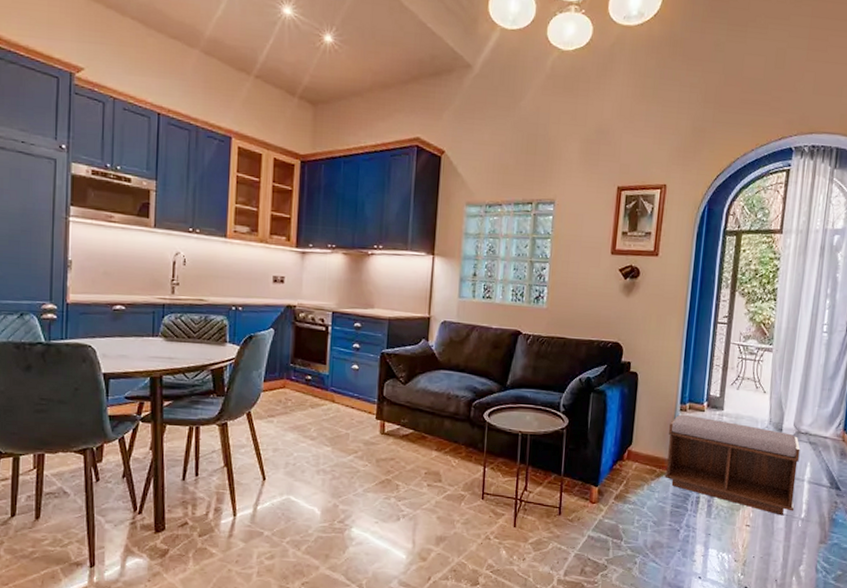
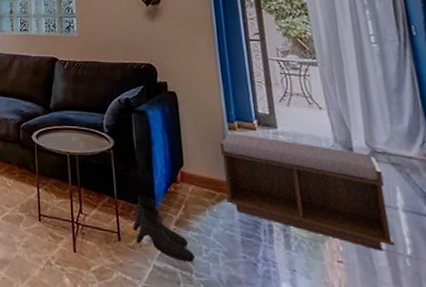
boots: none [574,471,628,531] -> present [132,194,196,262]

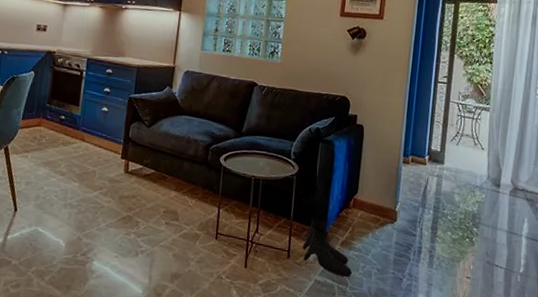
bench: present [220,133,394,251] -> none [388,166,518,270]

